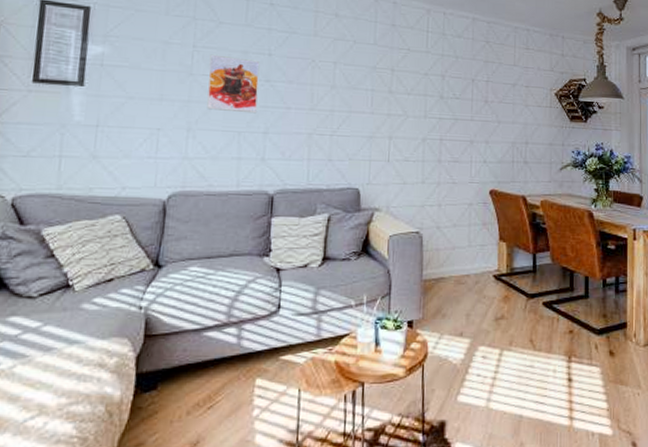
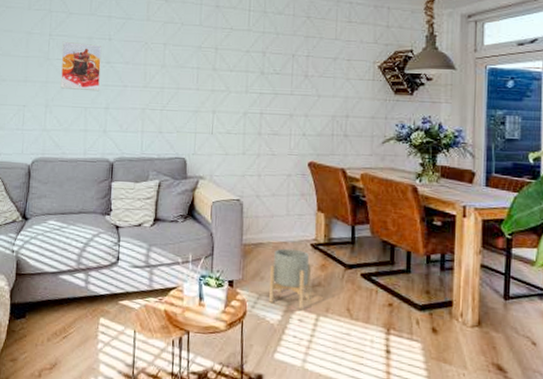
planter: none [451,282,495,345] -> present [269,248,312,309]

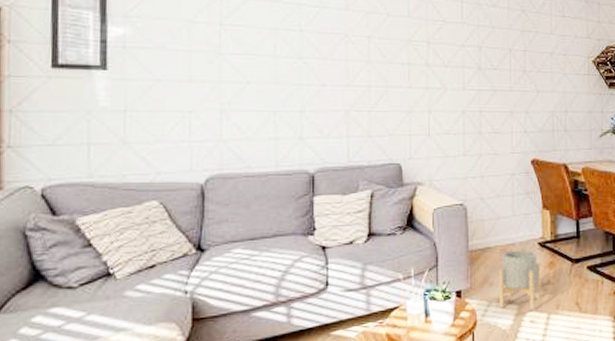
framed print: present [60,41,102,92] -> none [238,32,292,92]

